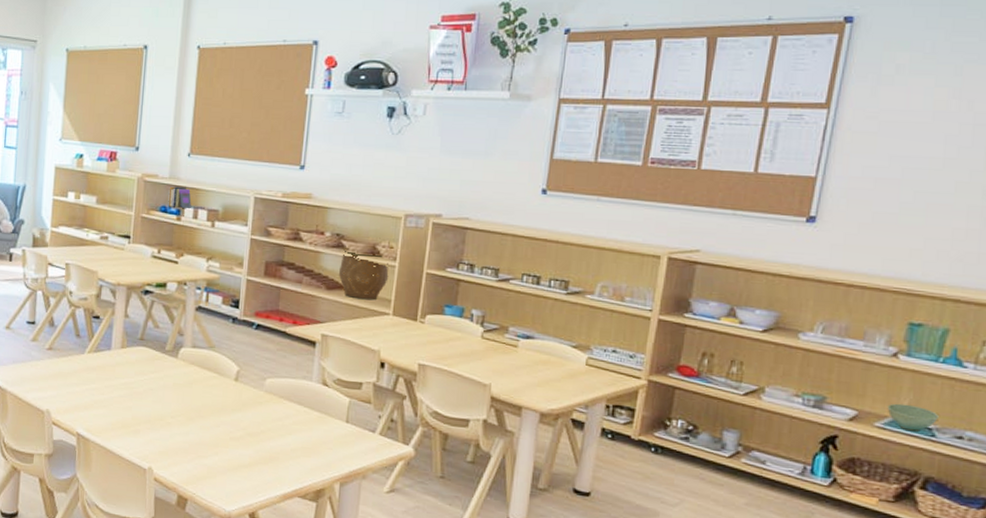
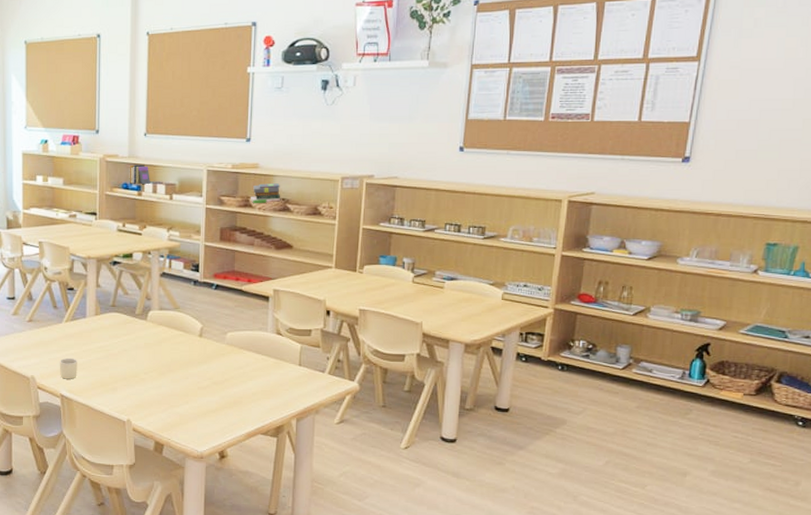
cup: none [77,392,98,417] -> present [59,358,77,379]
books: none [300,215,336,238] -> present [250,183,281,204]
basket: present [339,248,389,300] -> none [286,211,330,256]
bowl: present [887,403,939,433] -> none [749,312,791,336]

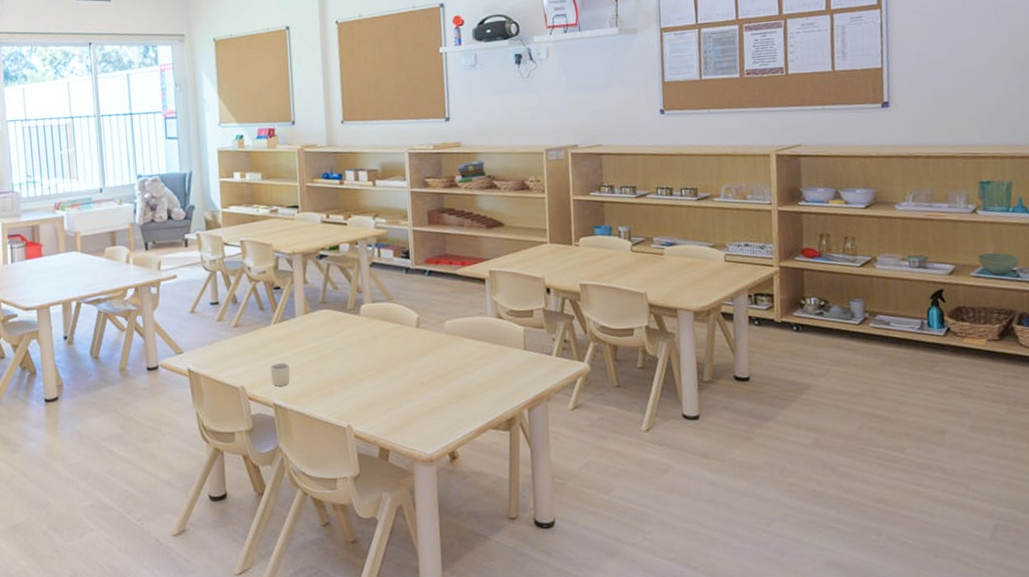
books: present [129,164,150,185] -> none [329,152,351,173]
bowl: none [749,312,791,336] -> present [977,252,1020,276]

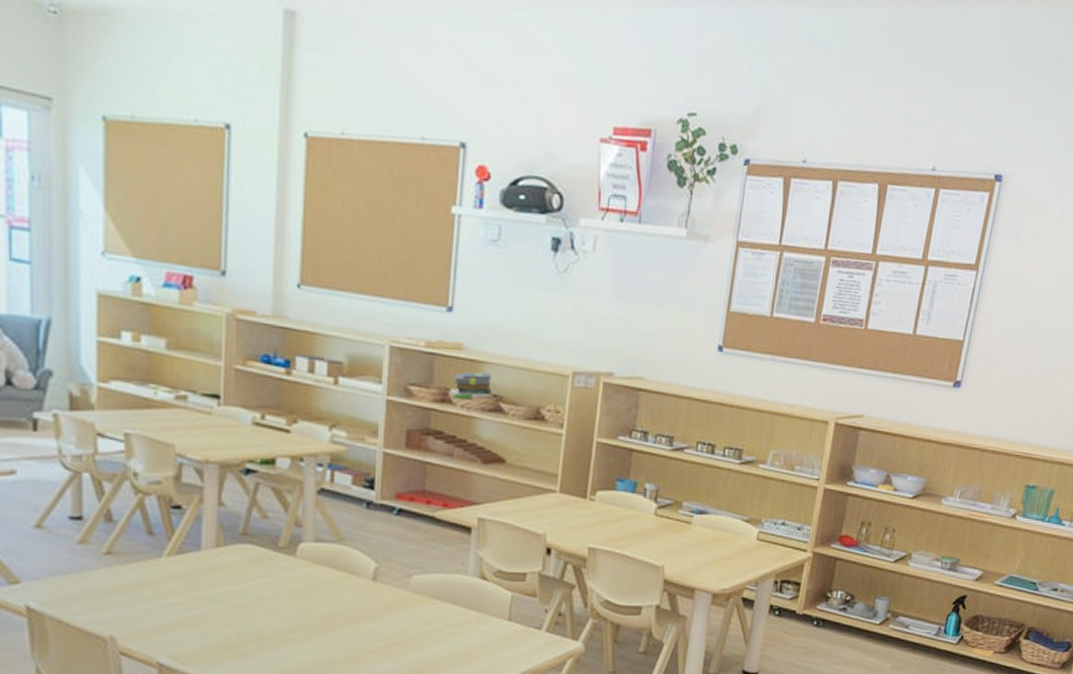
cup: present [270,362,290,387] -> none [156,609,186,641]
bowl: present [977,252,1020,276] -> none [1005,561,1042,588]

